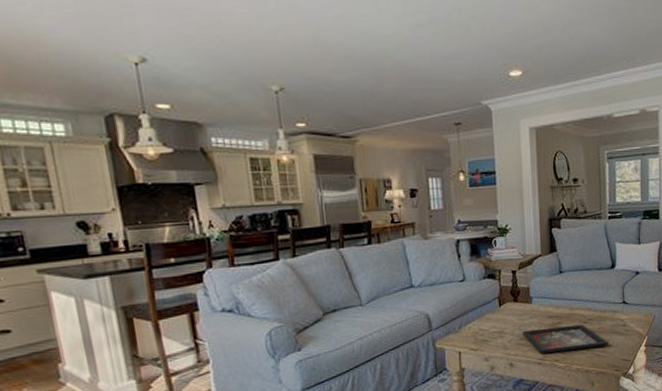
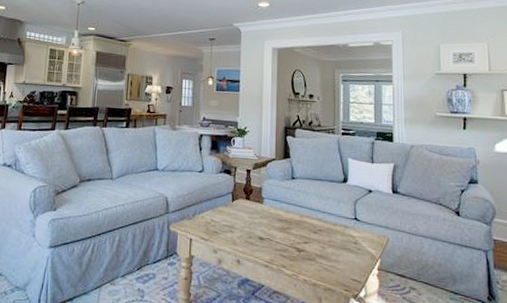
decorative tray: present [522,324,608,355] -> none [252,229,338,261]

